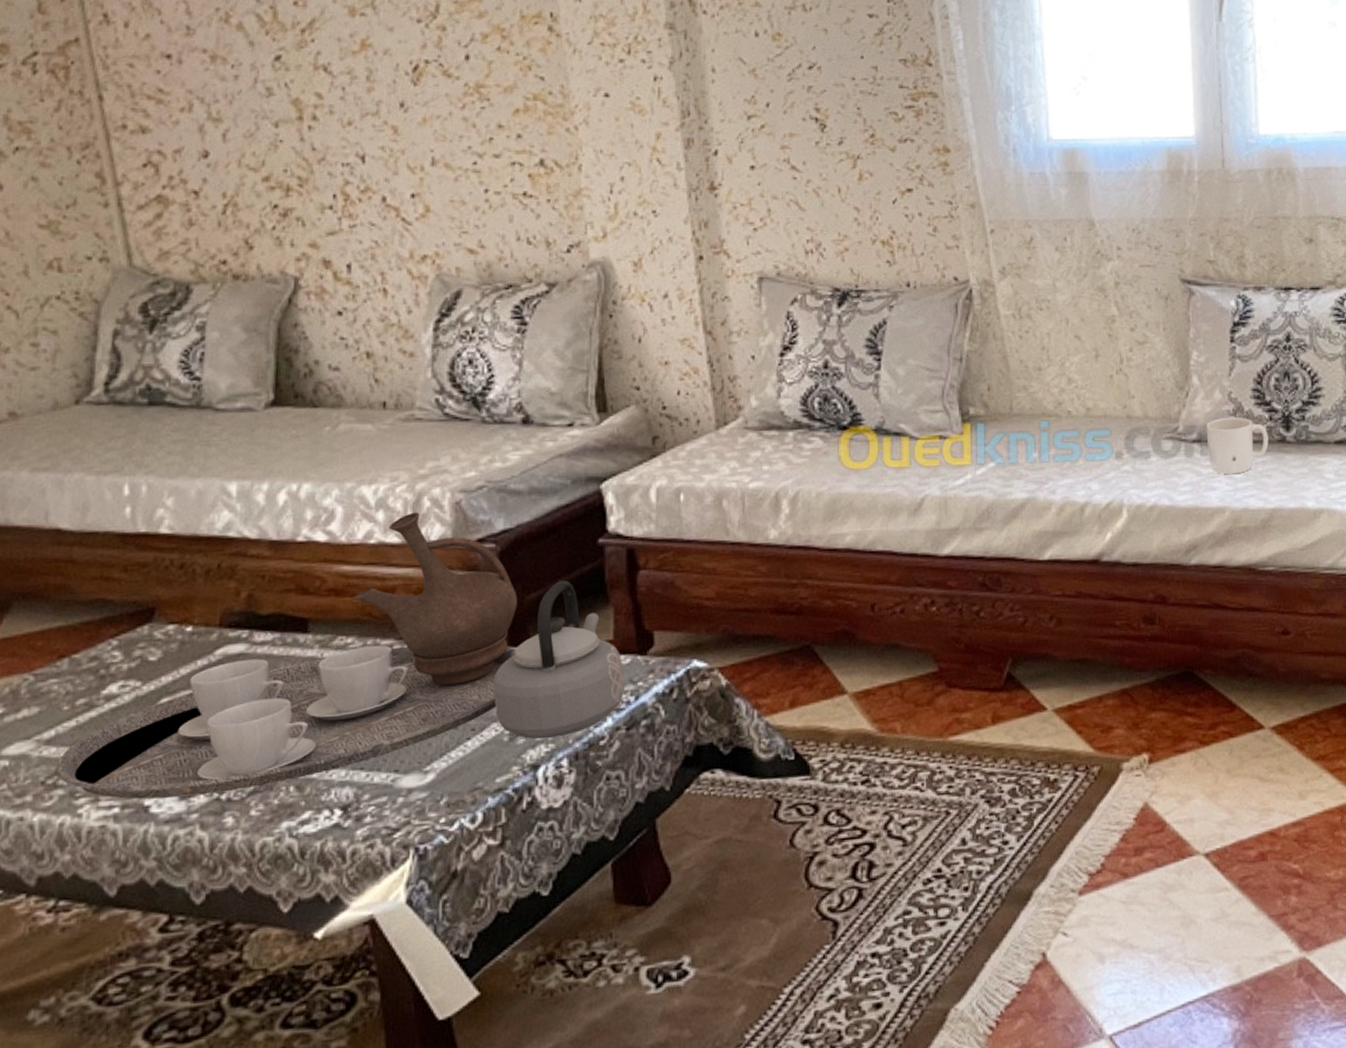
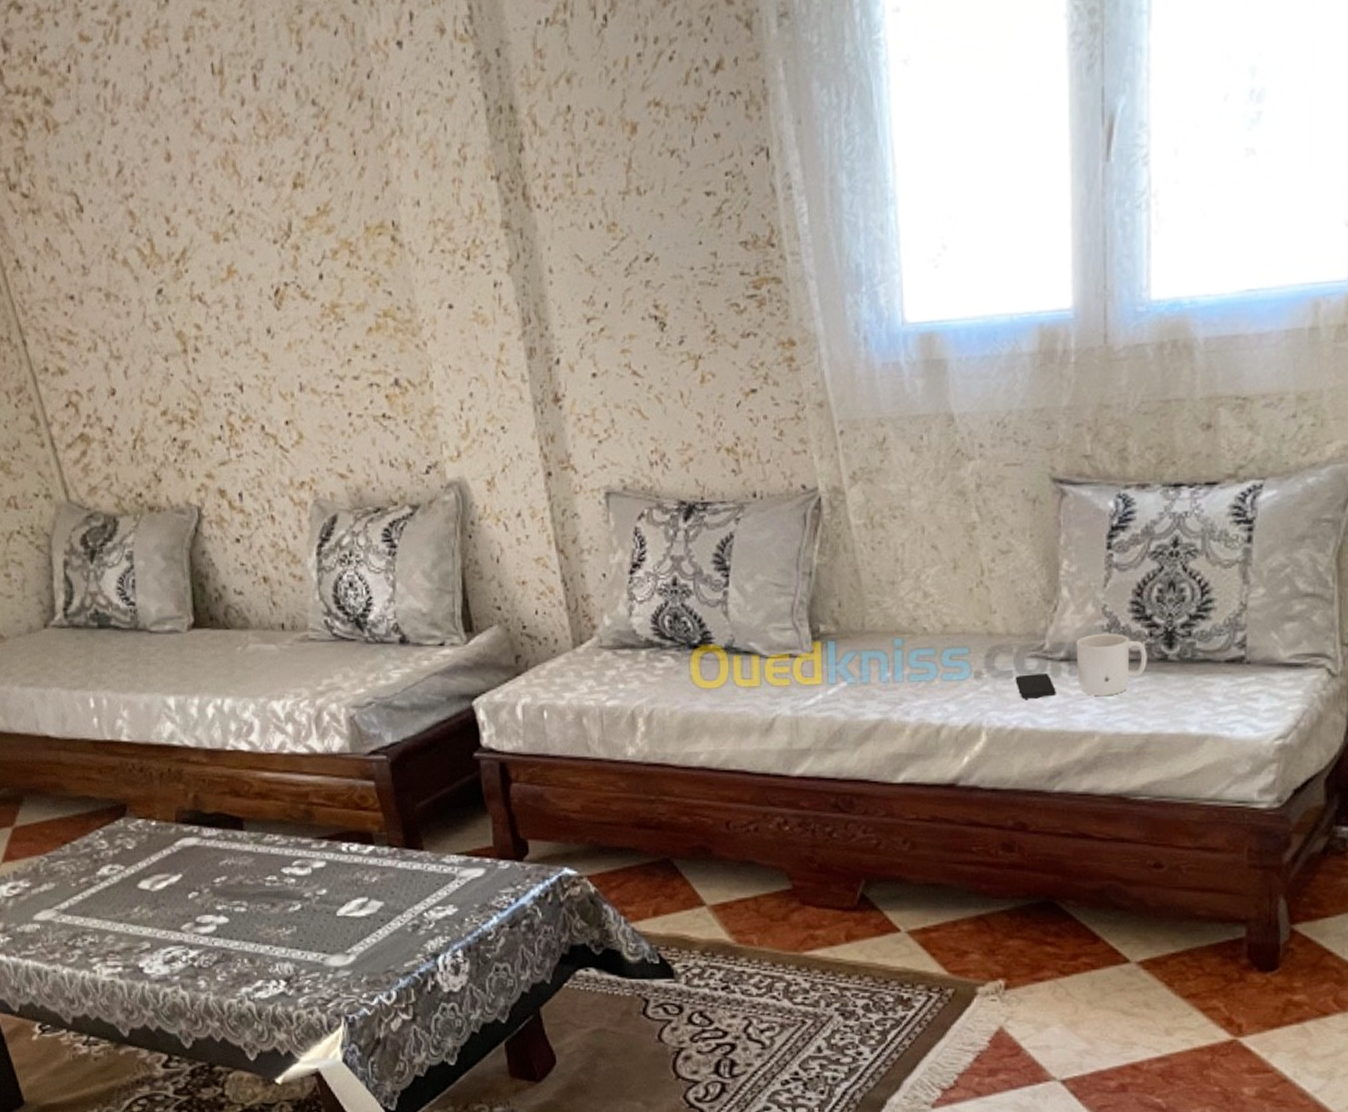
tea set: present [55,512,518,800] -> none [73,726,412,962]
teapot: present [493,581,625,740] -> none [395,791,506,932]
mobile phone: none [1153,454,1190,478] -> present [1015,673,1056,699]

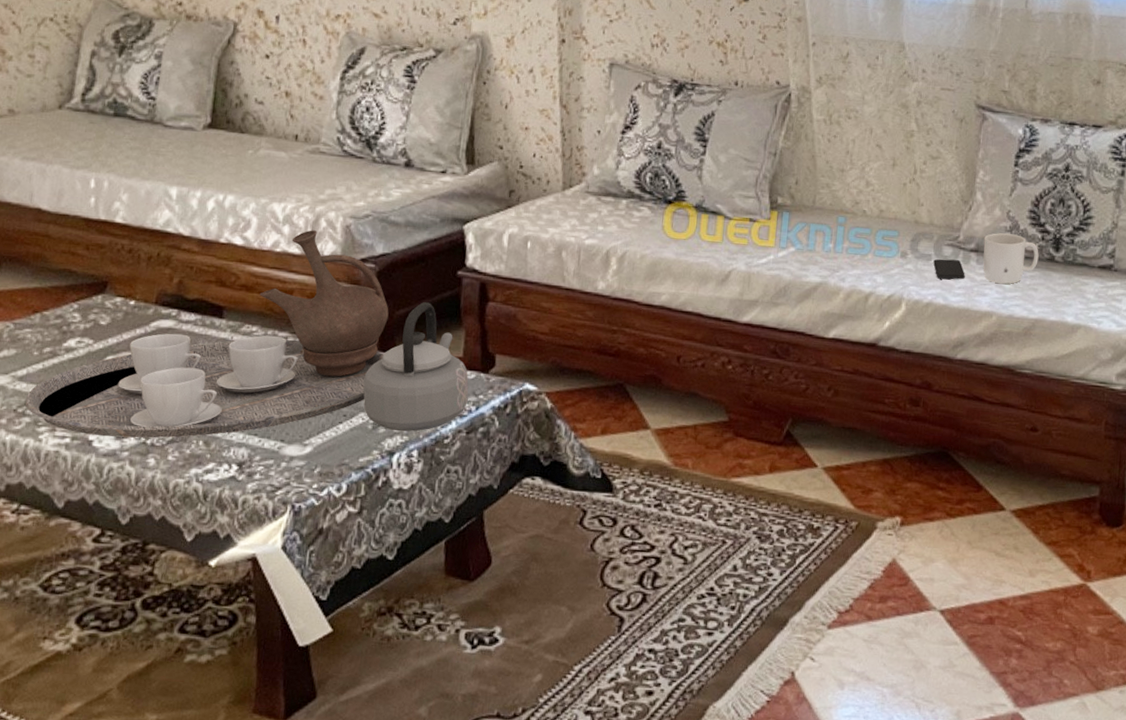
tea set: none [73,726,412,962] -> present [25,230,389,438]
teapot: none [395,791,506,932] -> present [363,302,469,432]

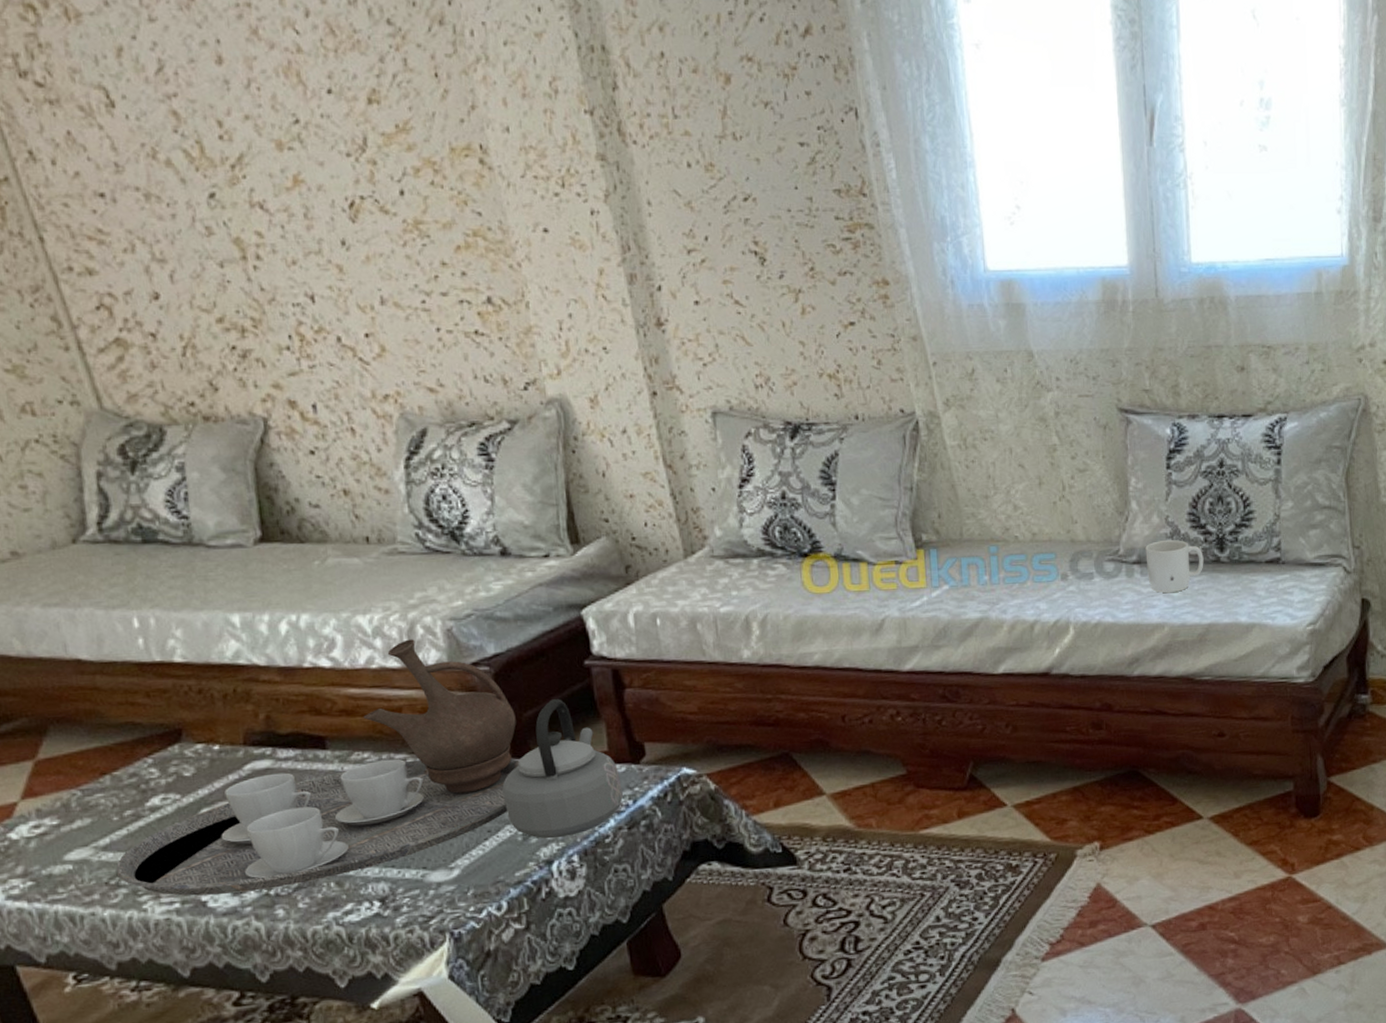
mobile phone: present [933,259,965,280] -> none [1096,575,1131,597]

